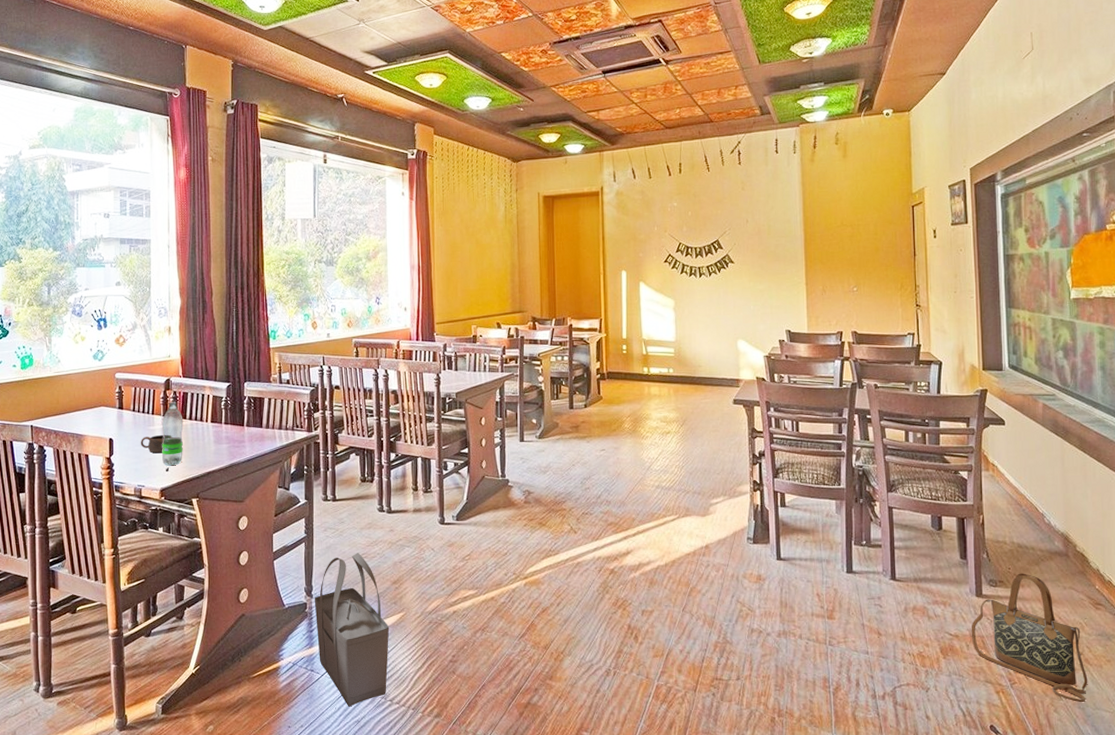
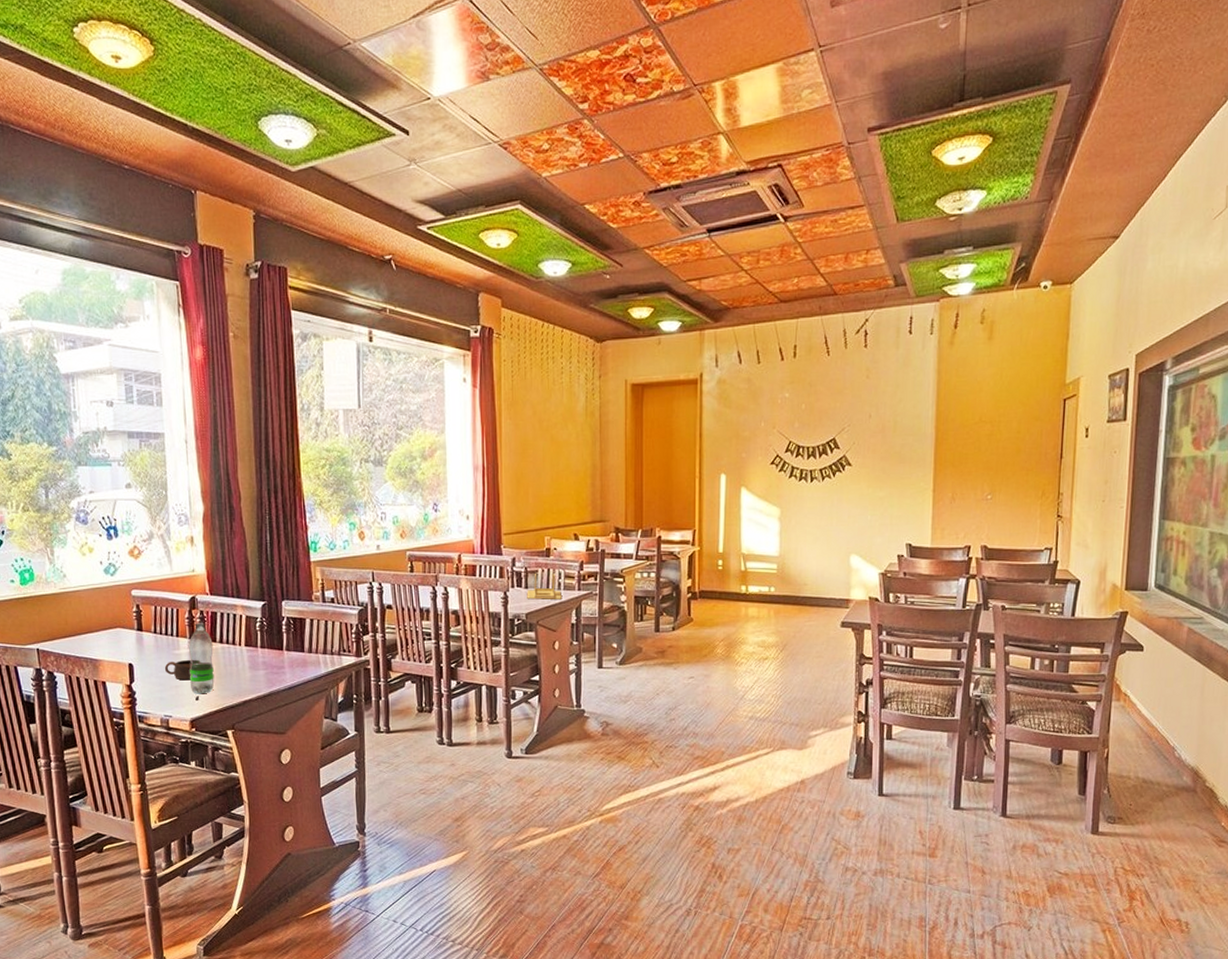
shopping bag: present [314,553,390,707] -> none [367,788,451,948]
napkin holder: none [456,357,487,380] -> present [527,573,562,600]
handbag: present [971,573,1088,703] -> none [1082,809,1201,941]

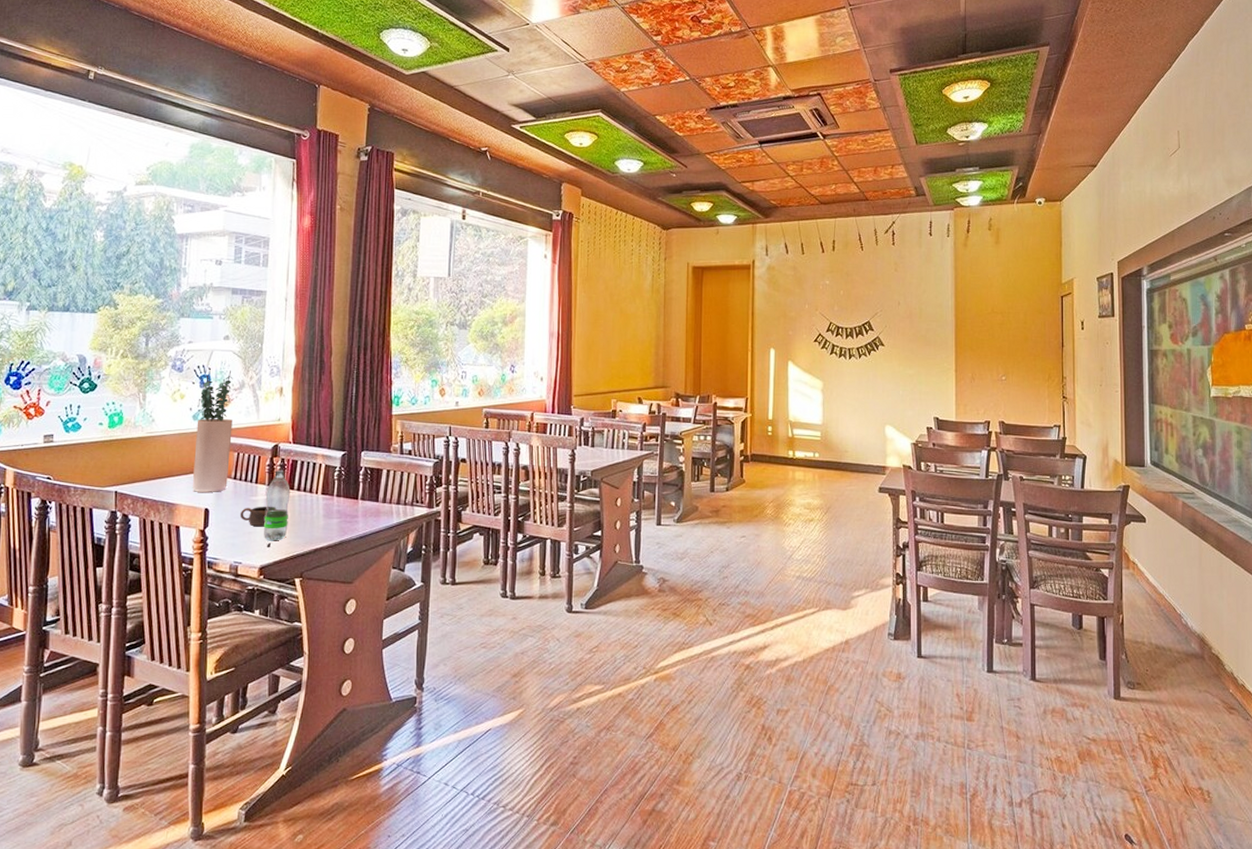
vase: none [109,520,149,647] -> present [192,370,233,492]
napkin holder: present [527,573,562,600] -> none [593,432,625,458]

